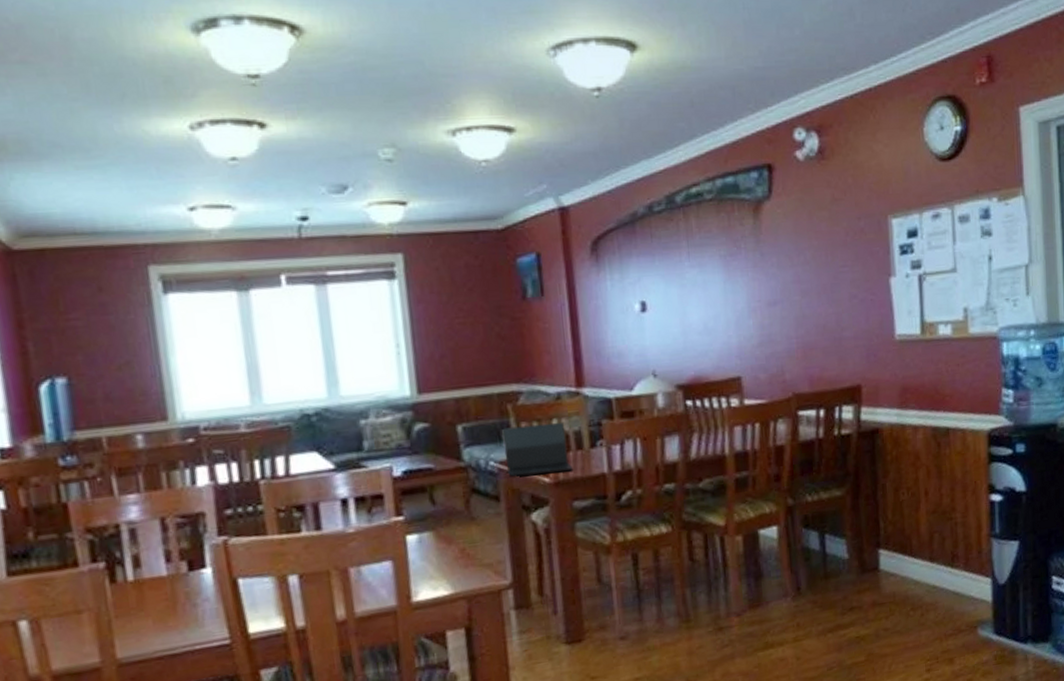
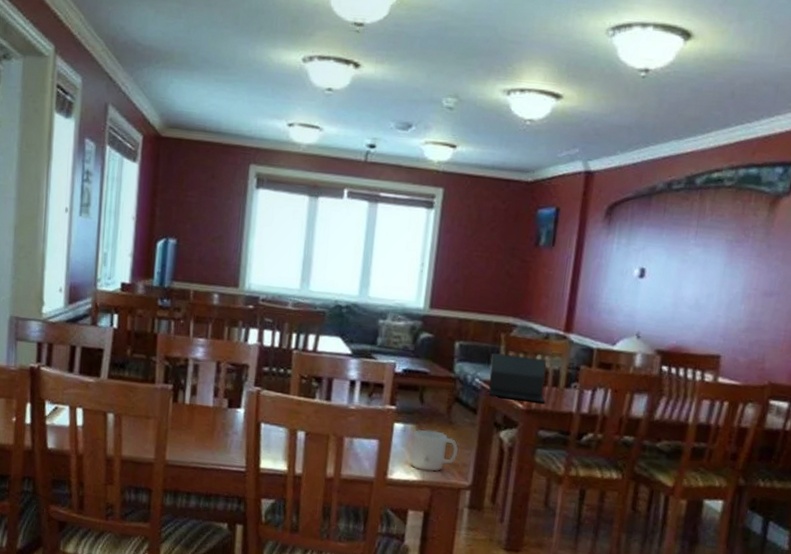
mug: none [430,531,490,583] -> present [409,429,458,473]

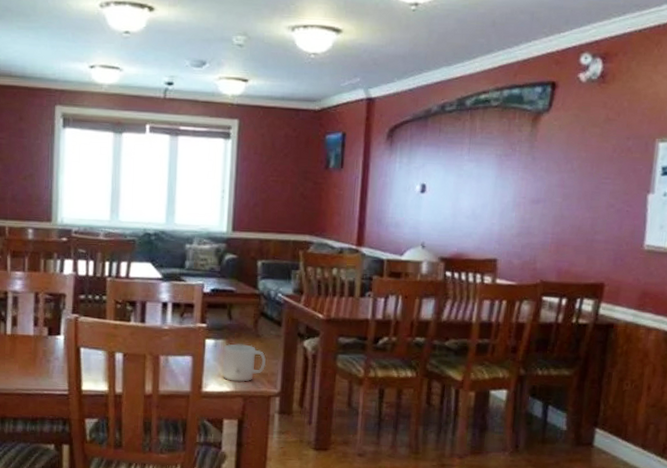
laptop: present [488,353,546,404] -> none [290,269,344,313]

